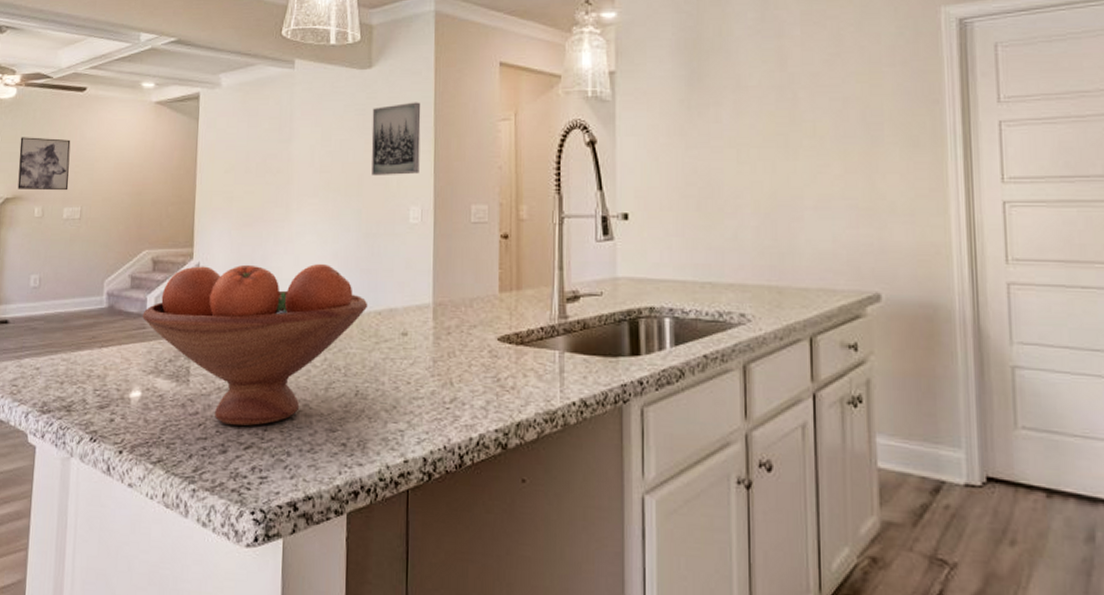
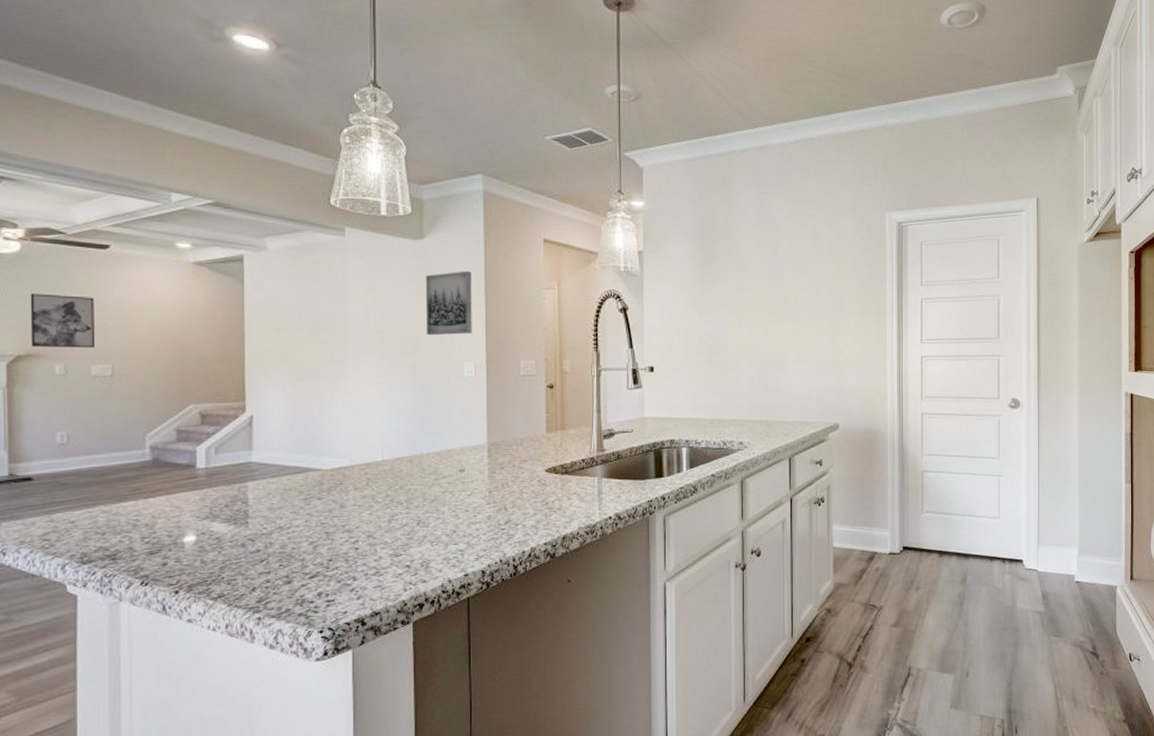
fruit bowl: present [142,263,368,427] -> none [192,412,427,559]

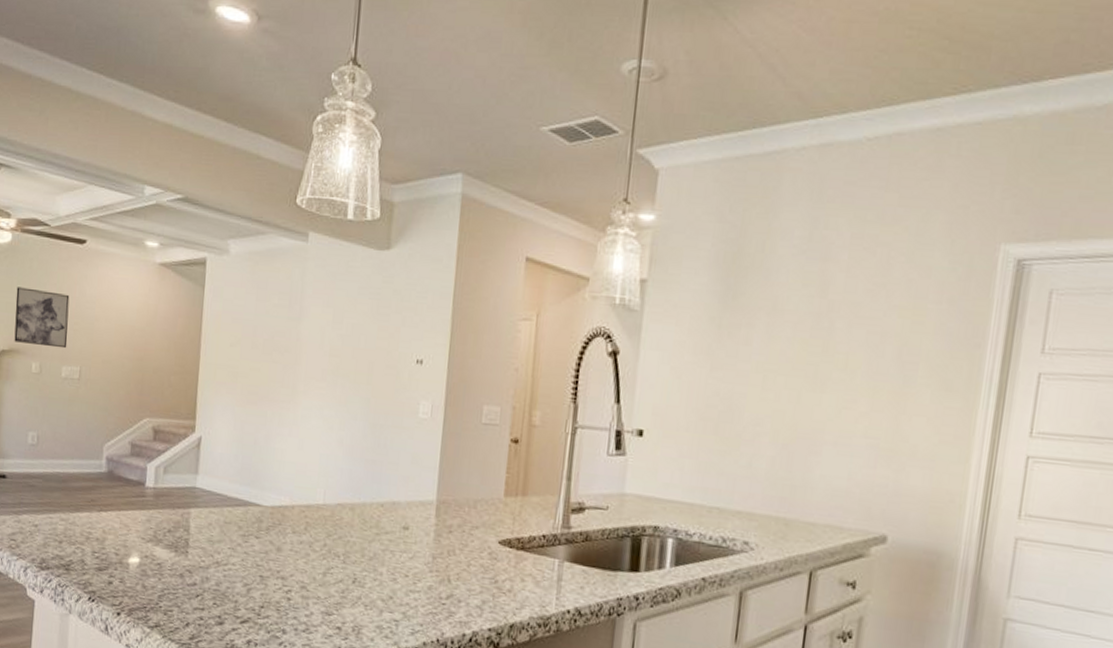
wall art: present [425,271,472,336] -> none [383,290,439,367]

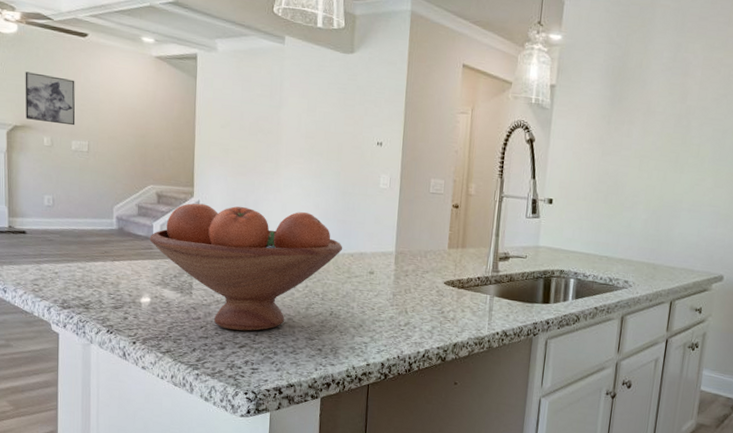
fruit bowl: none [142,439,371,602] -> present [149,203,343,331]

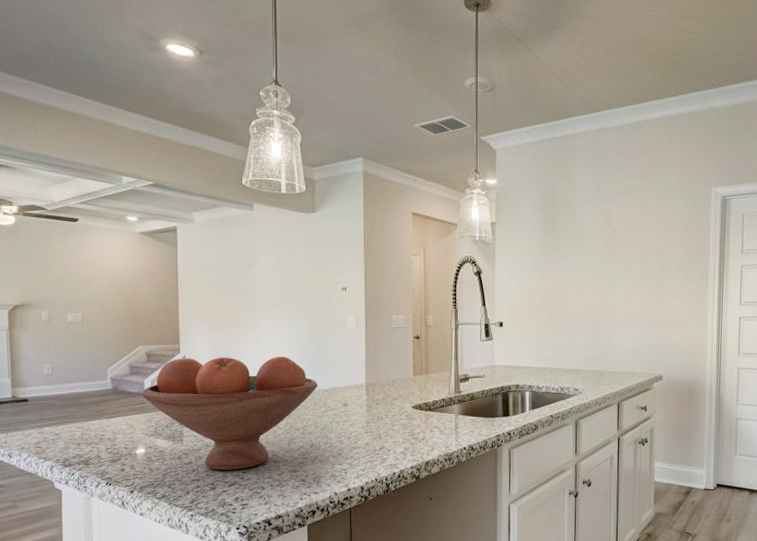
wall art: present [25,71,76,126] -> none [23,257,70,300]

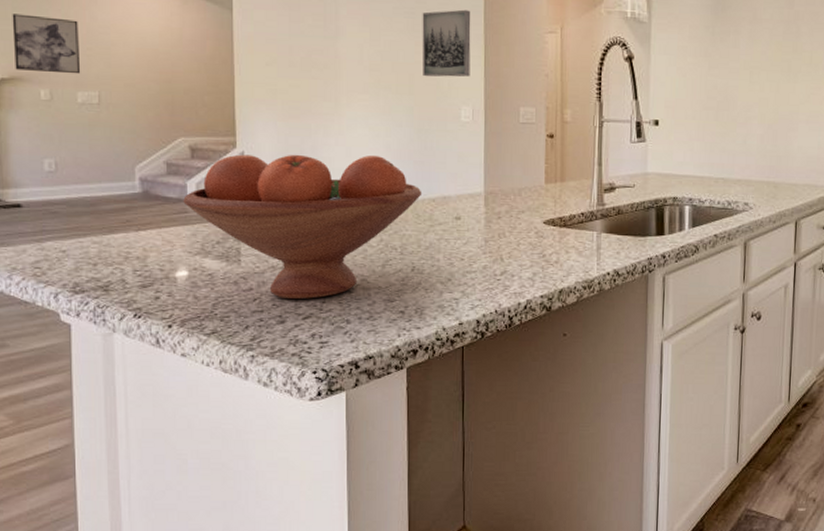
wall art: none [23,257,70,300] -> present [12,14,81,74]
wall art: none [317,239,354,294] -> present [422,9,471,77]

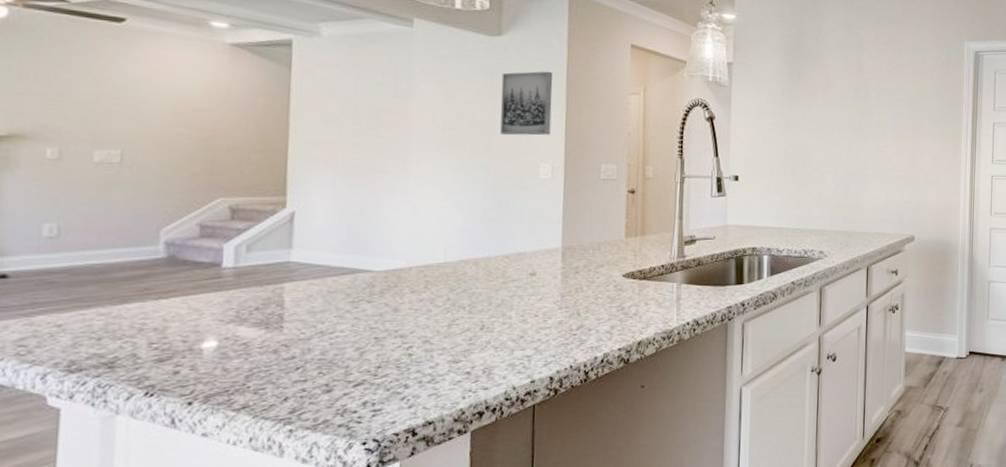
wall art: present [12,14,81,74] -> none [16,66,103,132]
fruit bowl: present [183,154,422,300] -> none [217,212,496,366]

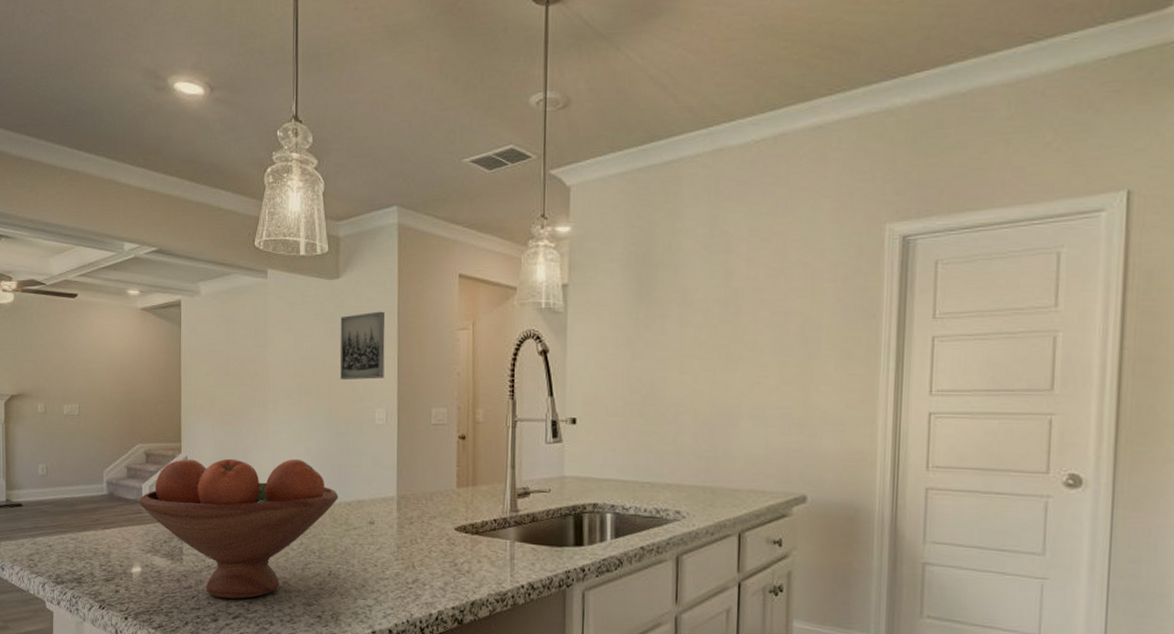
fruit bowl: none [217,212,496,366] -> present [139,458,339,599]

